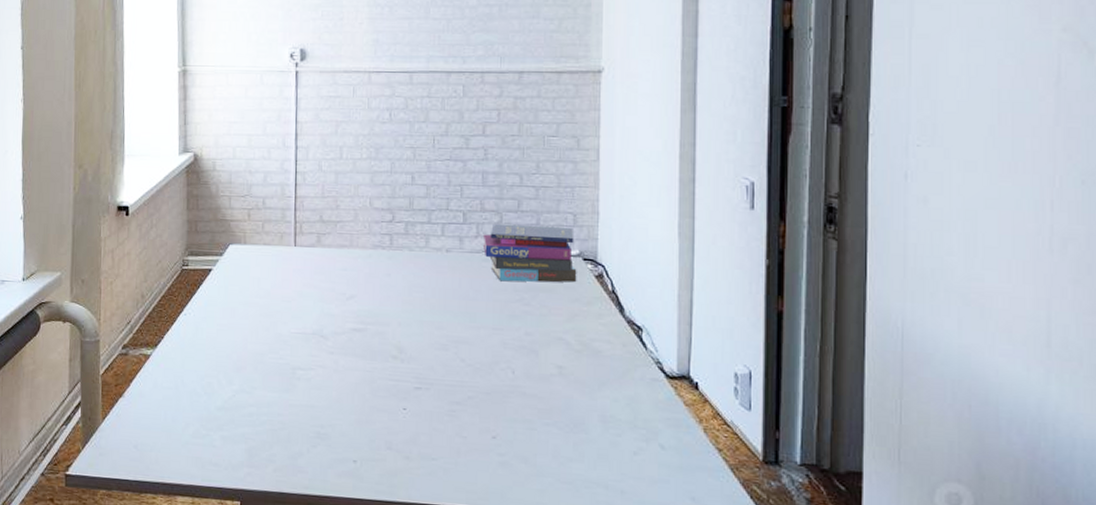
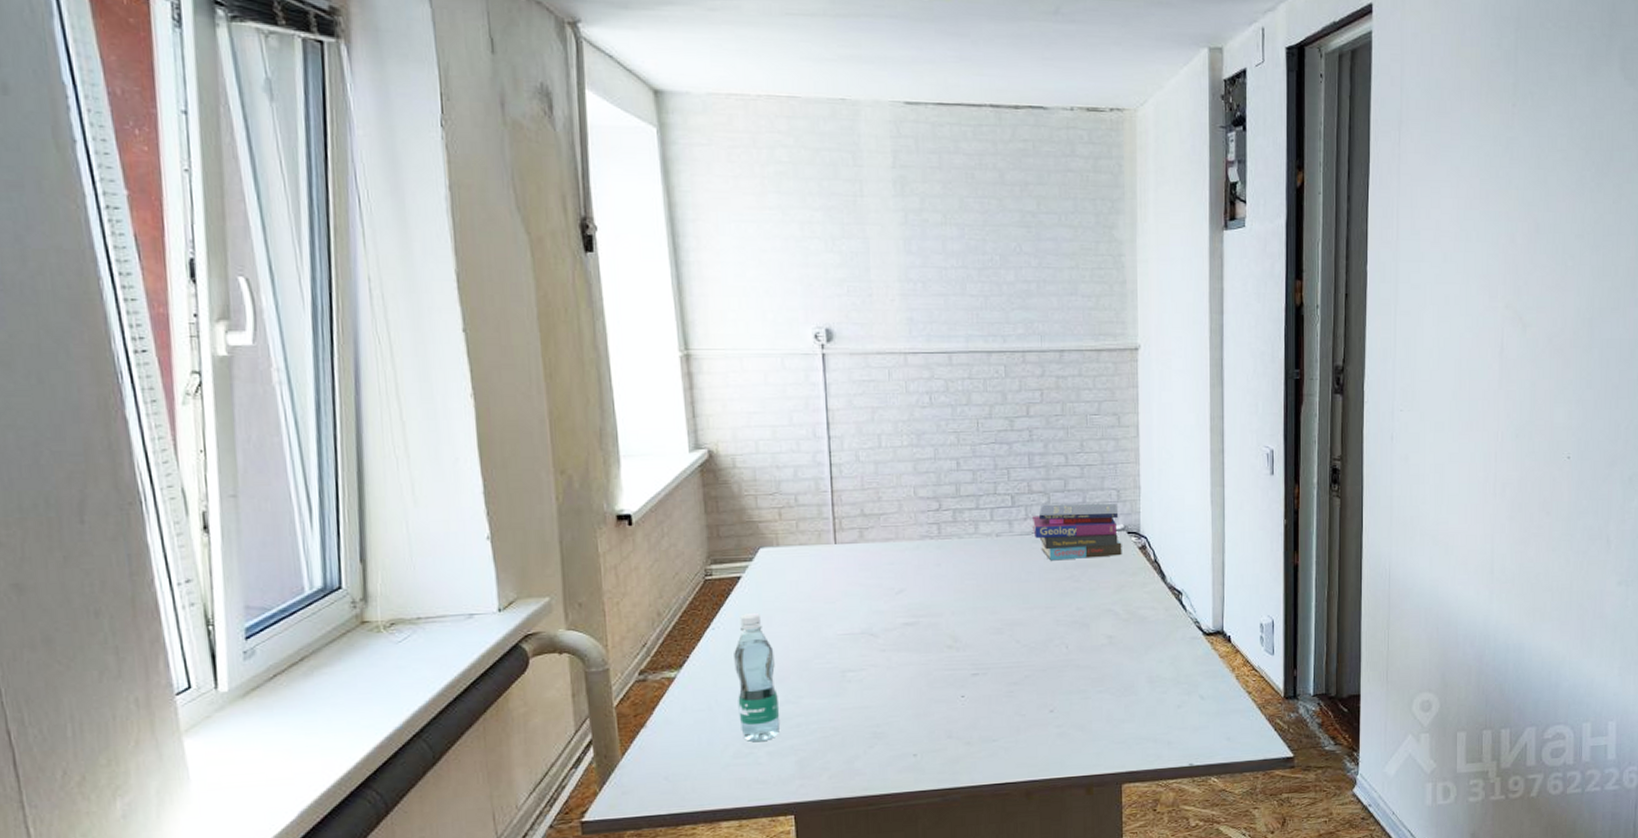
bottle: none [200,303,235,426] -> present [734,612,781,743]

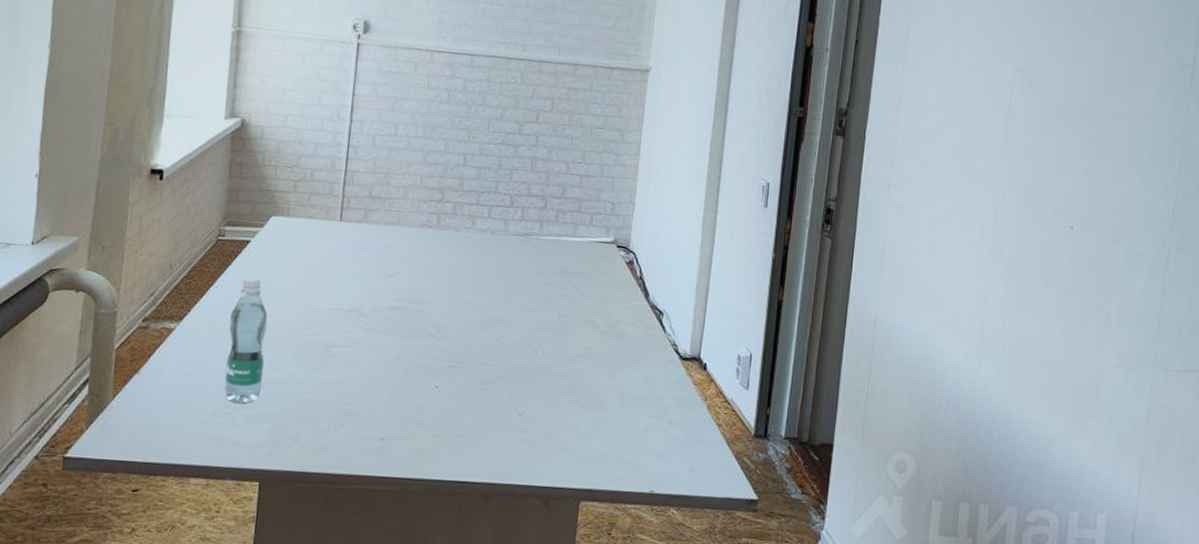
books: present [1033,503,1122,561] -> none [526,208,611,268]

